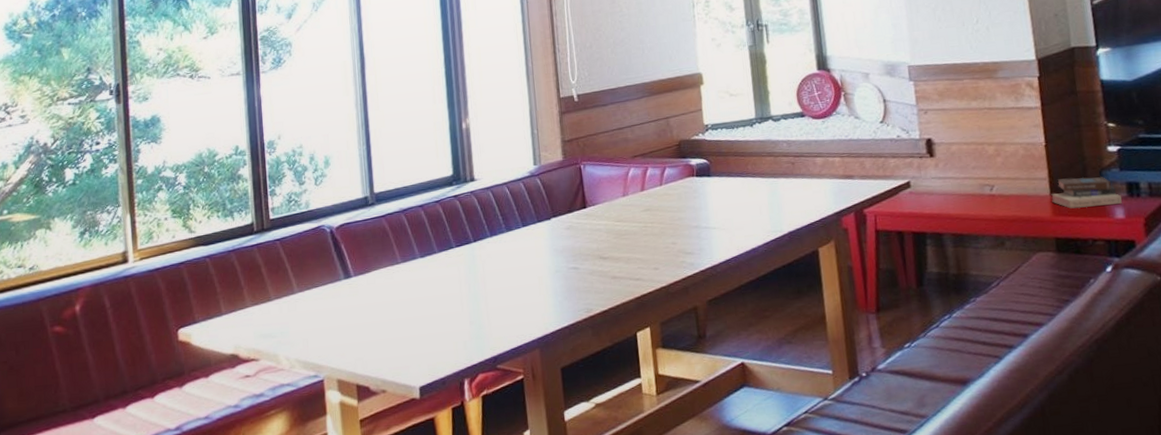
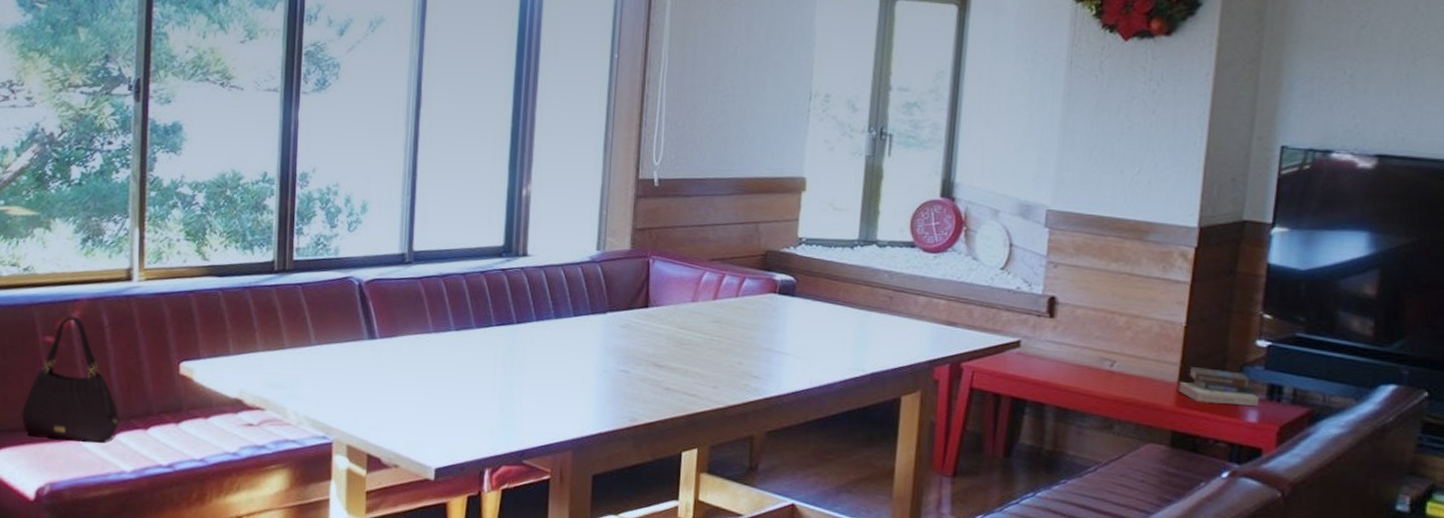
handbag: none [37,303,127,422] -> present [22,315,119,443]

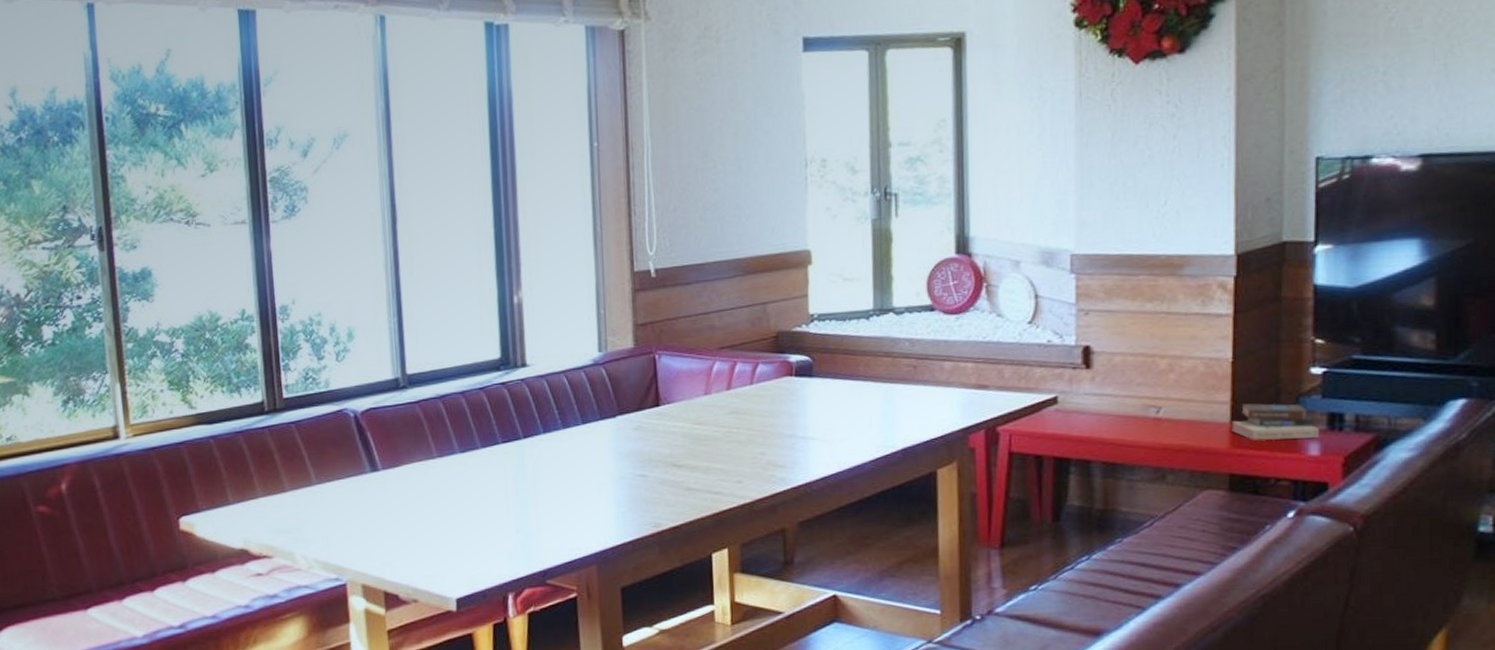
handbag: present [22,315,119,443] -> none [23,481,124,611]

